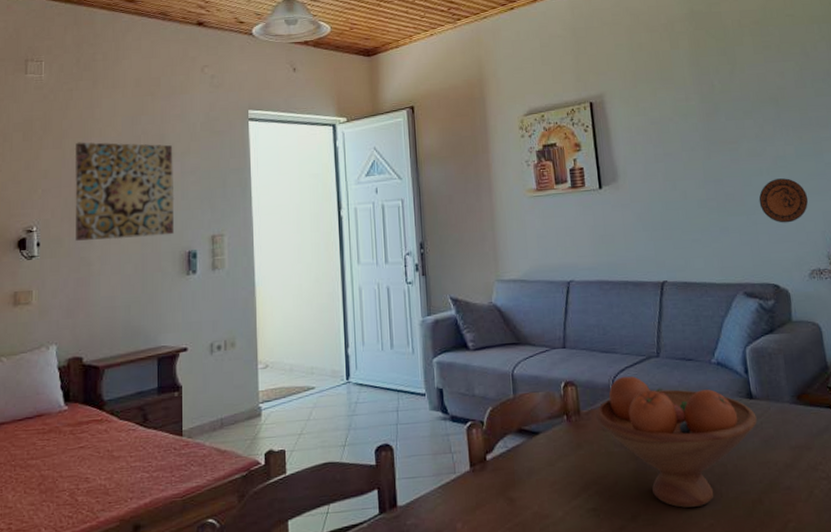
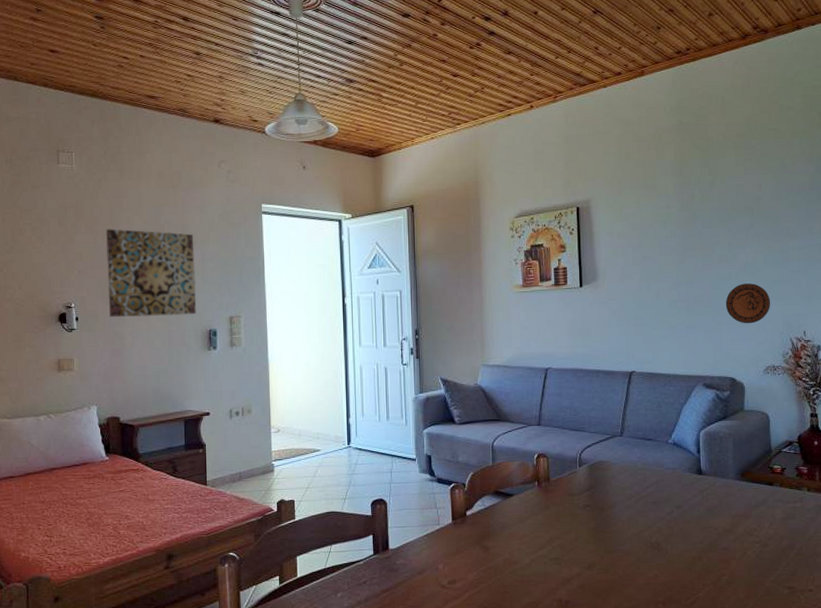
fruit bowl: present [595,376,757,508] -> none [562,451,704,560]

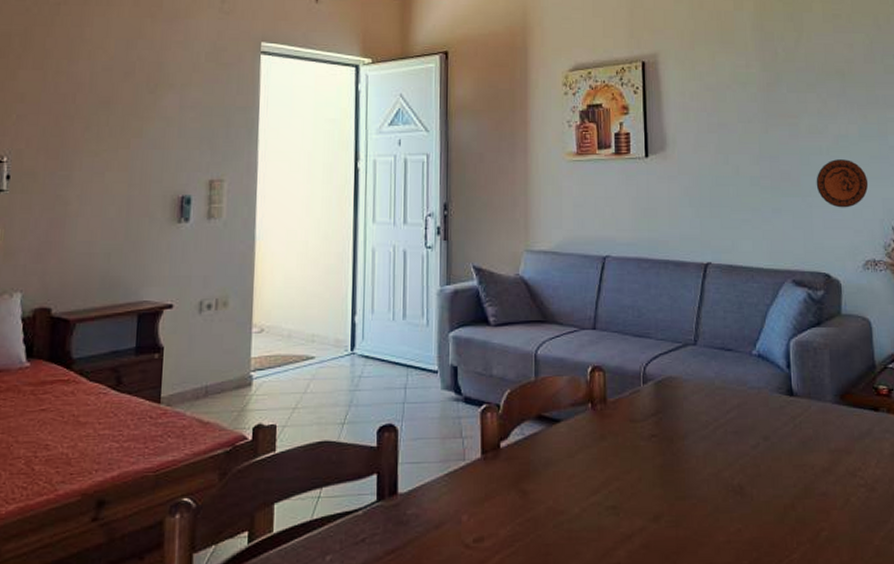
wall art: present [105,228,196,317] -> none [52,64,172,178]

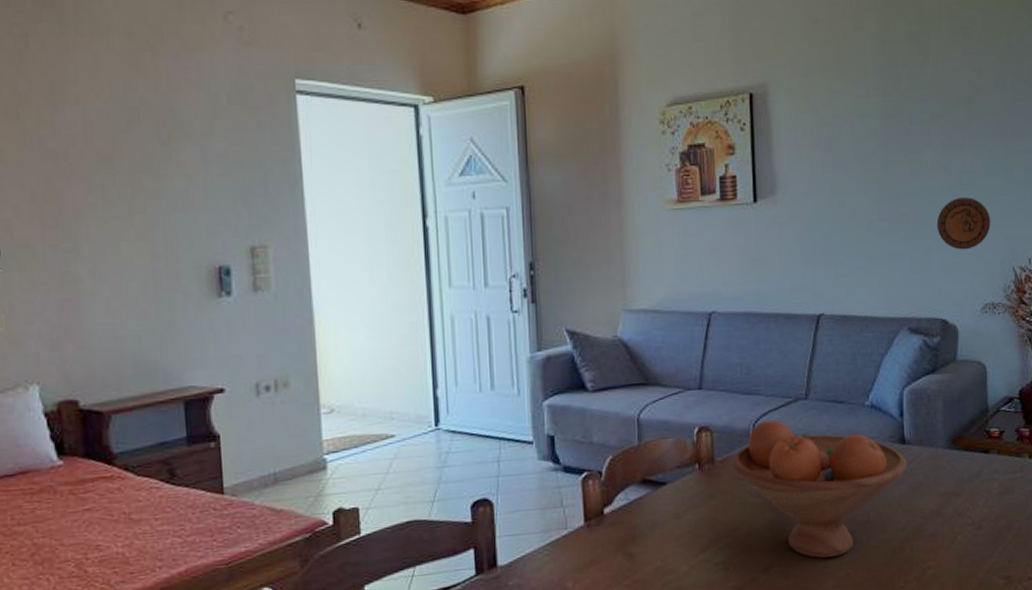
fruit bowl: none [622,363,796,510] -> present [731,420,907,558]

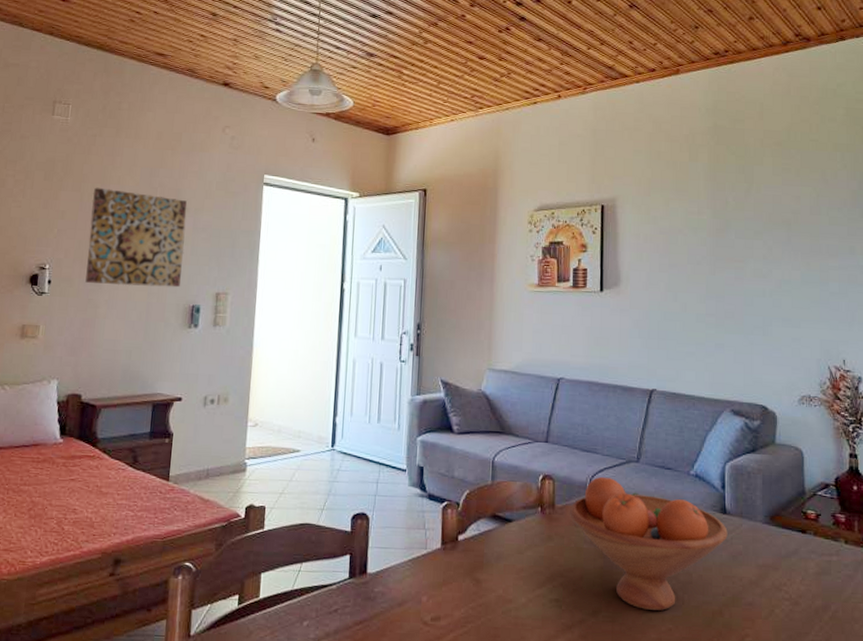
wall art: none [39,112,196,249] -> present [85,187,187,288]
decorative plate: present [936,197,991,250] -> none [758,302,808,347]

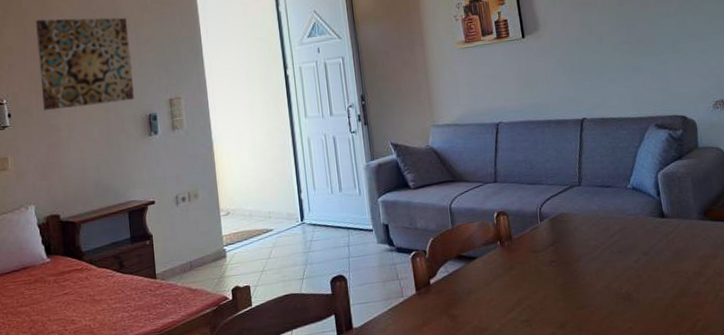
fruit bowl: present [569,476,728,610] -> none [525,204,669,315]

